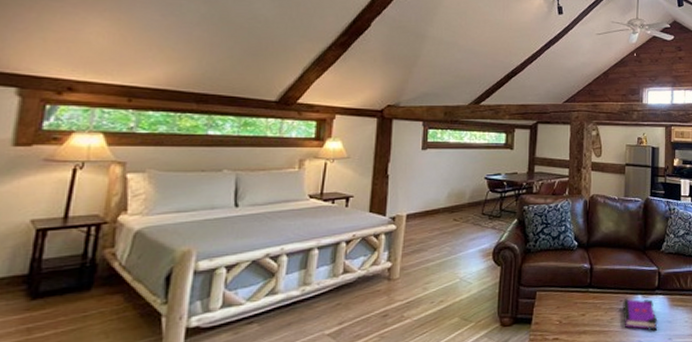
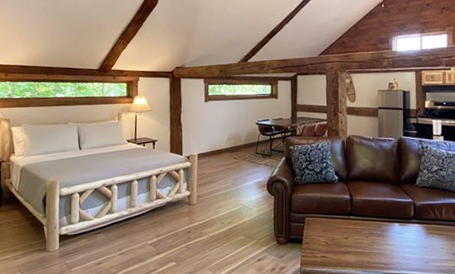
board game: present [623,298,658,332] -> none [381,226,415,256]

